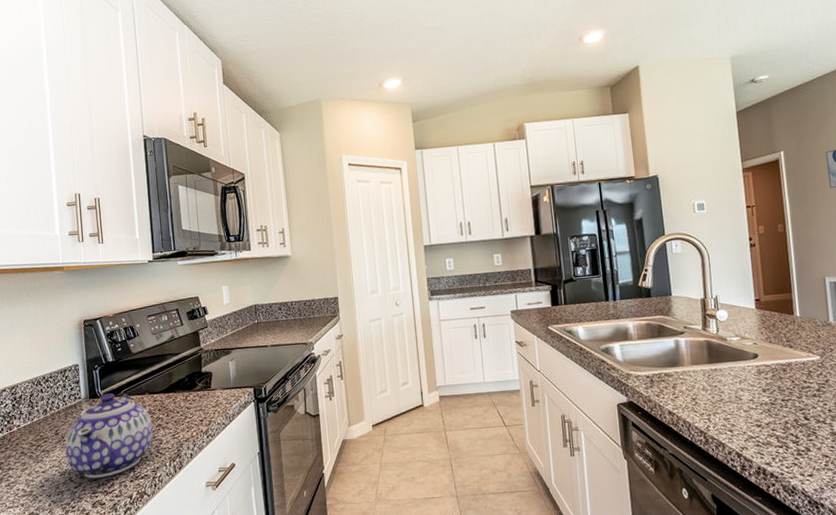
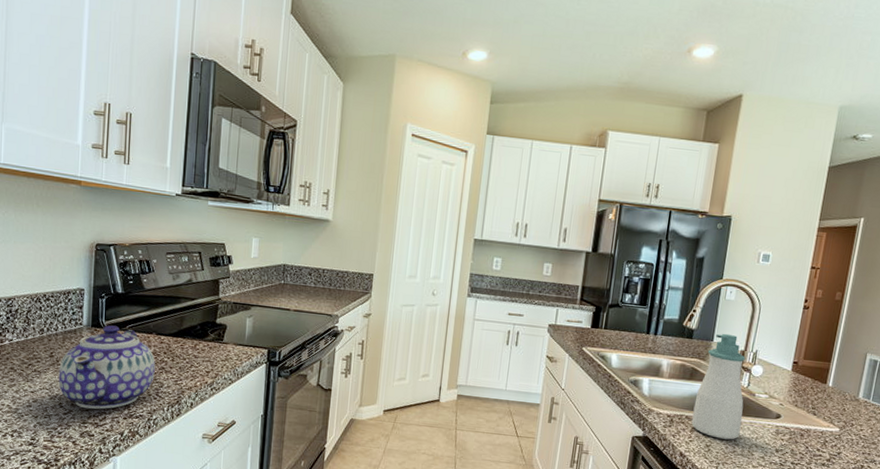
soap bottle: none [669,285,723,390] -> present [691,333,745,440]

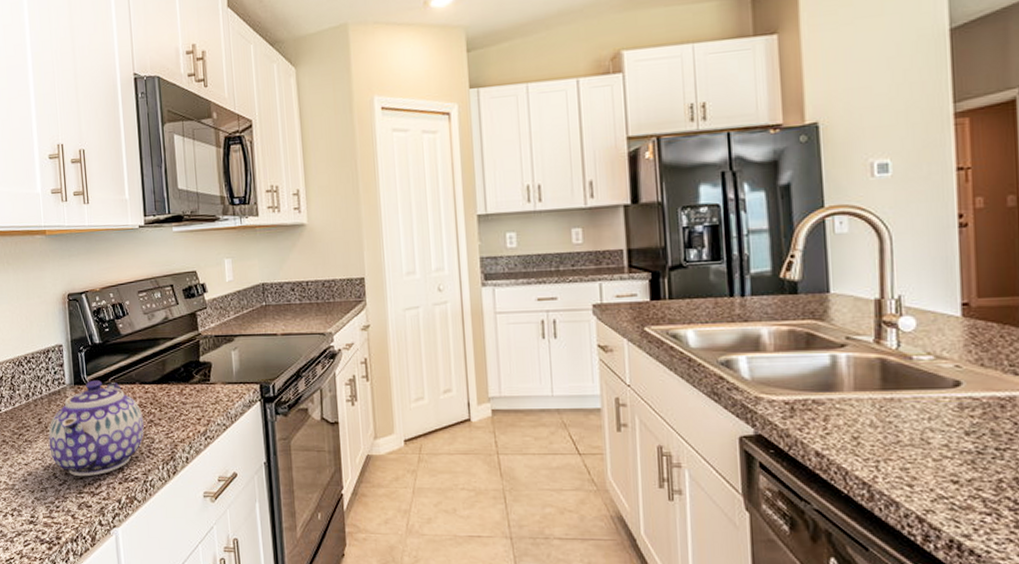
soap bottle: present [691,333,745,440] -> none [821,279,902,426]

